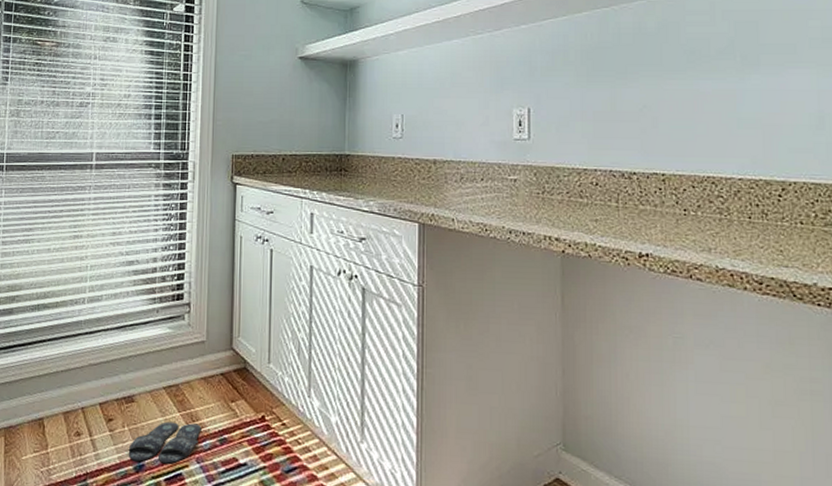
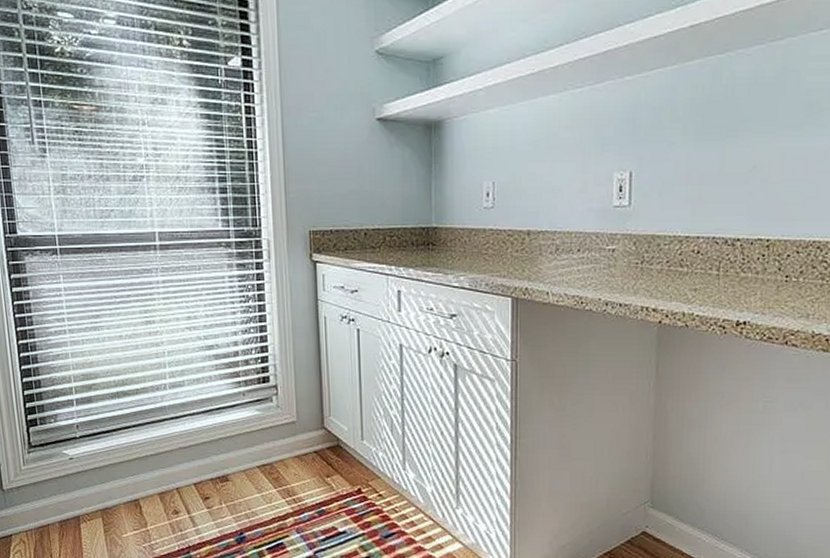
slippers: present [128,421,202,464] -> none [228,497,299,535]

